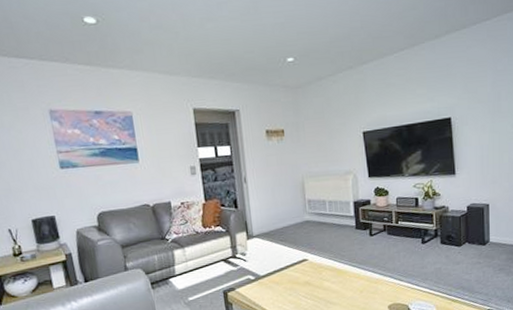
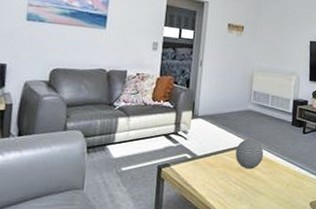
decorative ball: none [299,250,330,282] -> present [235,139,264,169]

